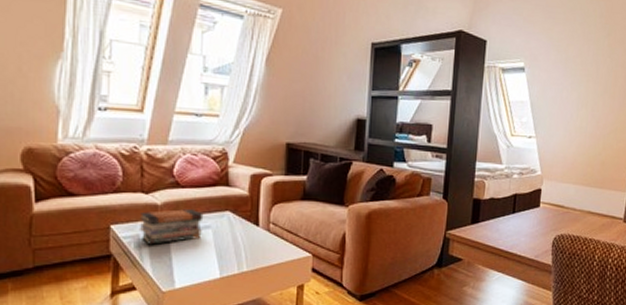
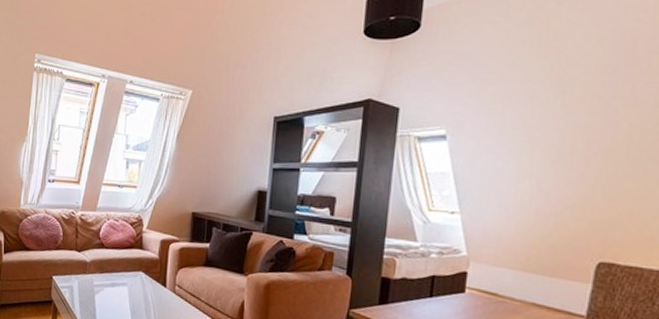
book stack: present [139,209,204,245] -> none [72,267,122,295]

